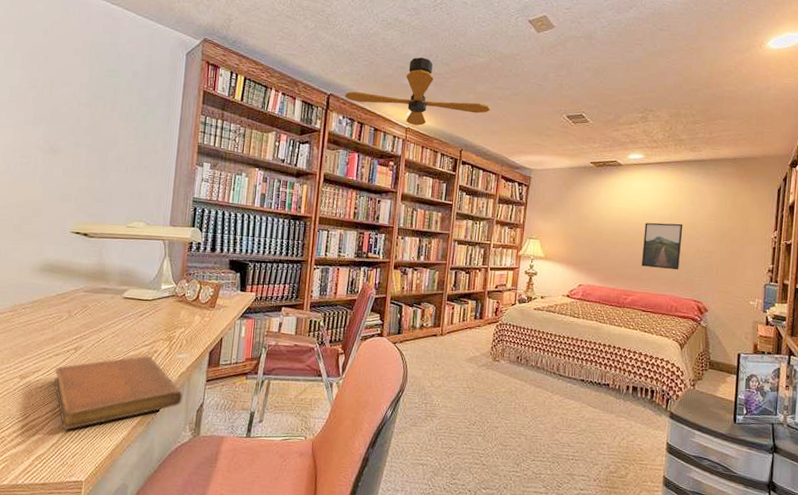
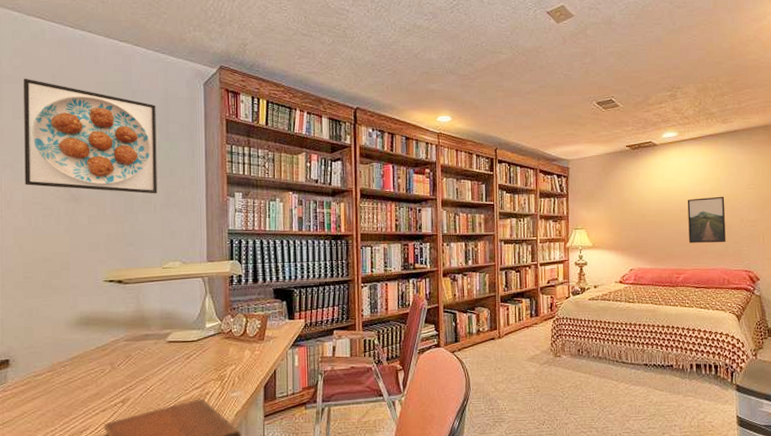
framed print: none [8,29,139,155] -> present [24,78,157,194]
ceiling fan: present [345,57,491,126] -> none [372,60,521,130]

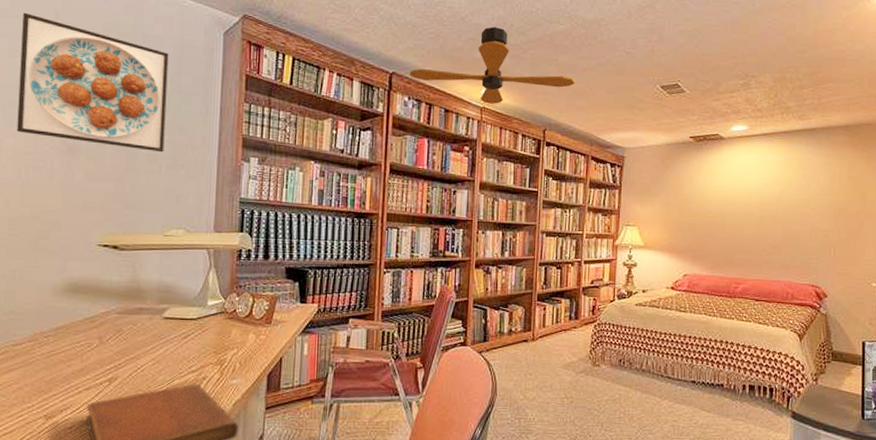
ceiling fan: none [372,60,521,130] -> present [409,27,576,104]
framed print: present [687,196,726,243] -> none [752,200,795,253]

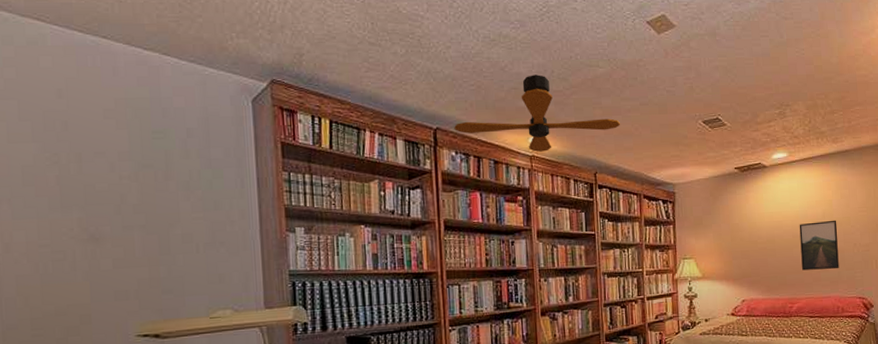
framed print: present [17,12,169,153] -> none [20,93,200,231]
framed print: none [752,200,795,253] -> present [799,220,839,271]

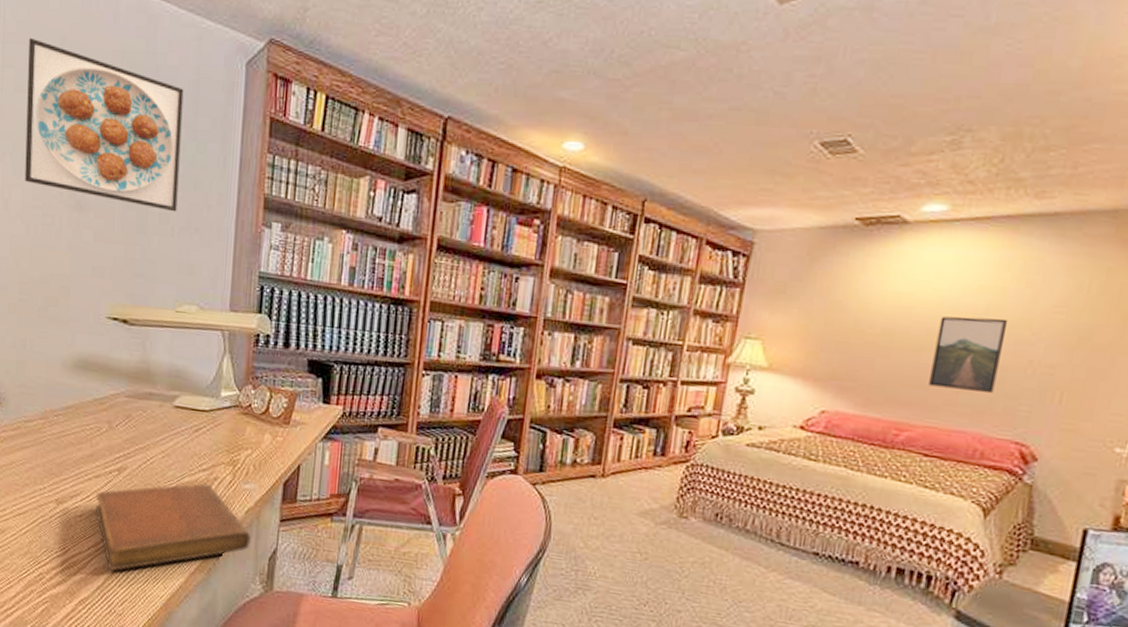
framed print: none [20,93,200,231] -> present [25,37,184,212]
ceiling fan: present [454,75,621,152] -> none [469,54,695,163]

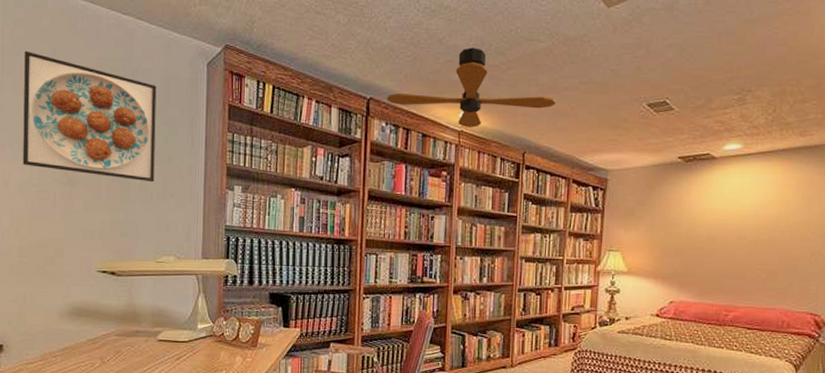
ceiling fan: none [469,54,695,163] -> present [387,48,557,127]
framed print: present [929,316,1009,394] -> none [744,223,794,279]

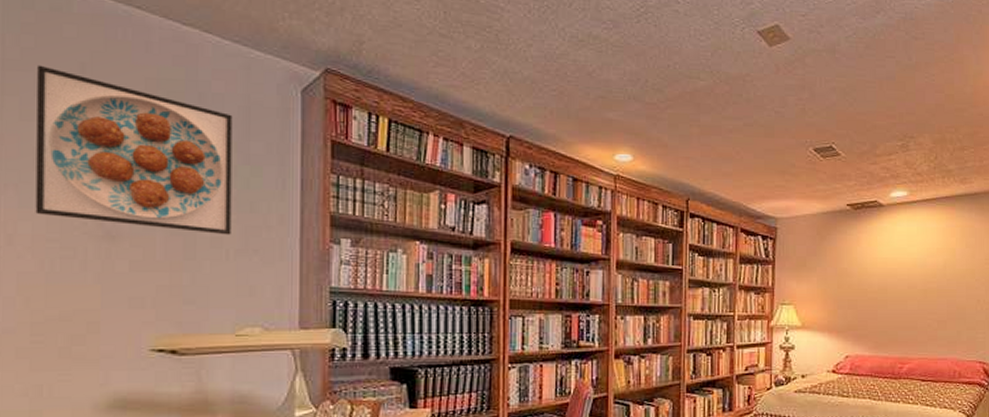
ceiling fan: present [387,48,557,127] -> none [530,83,720,171]

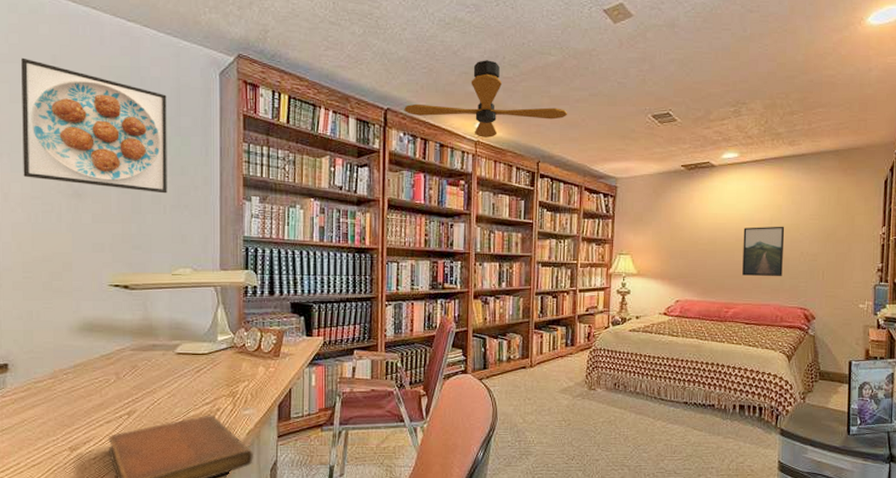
ceiling fan: none [530,83,720,171] -> present [404,60,568,138]
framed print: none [916,271,960,328] -> present [742,226,785,277]

